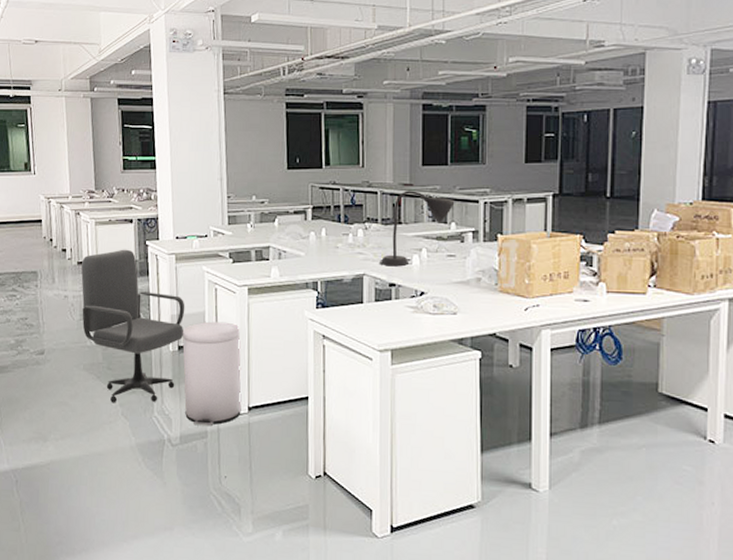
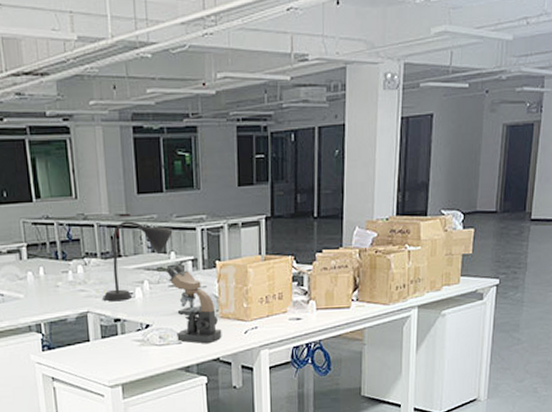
microscope: none [446,236,500,318] -> present [167,265,222,344]

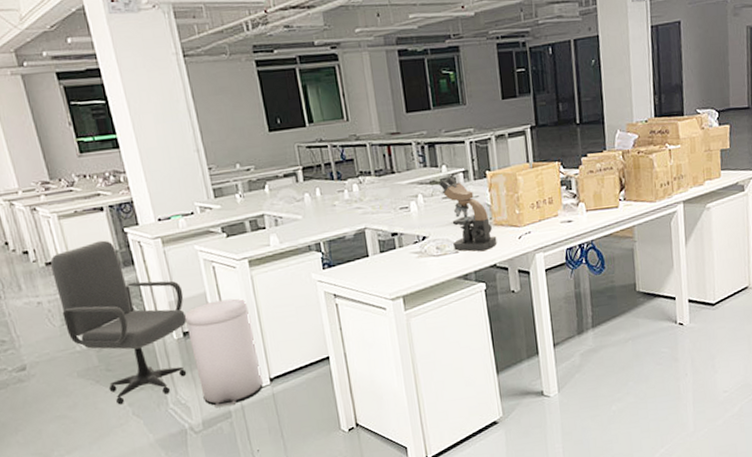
desk lamp: present [103,221,173,302] -> none [379,138,443,217]

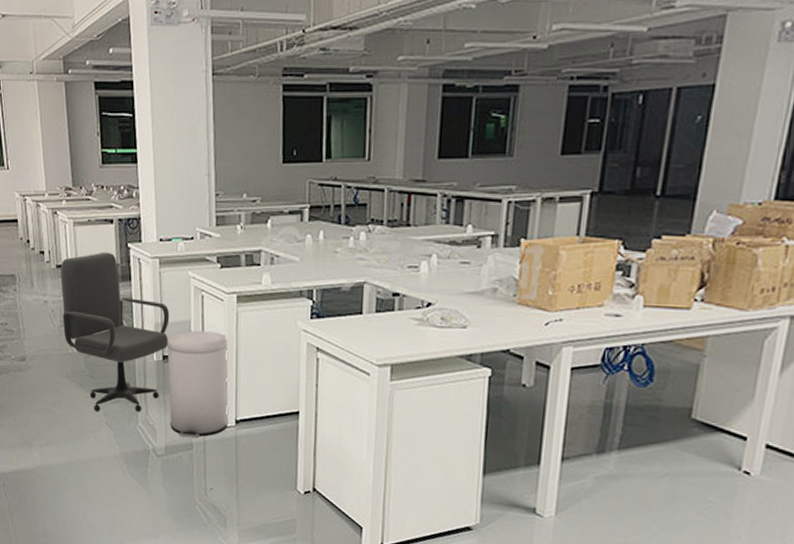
microscope: present [439,177,498,252] -> none [460,240,517,332]

